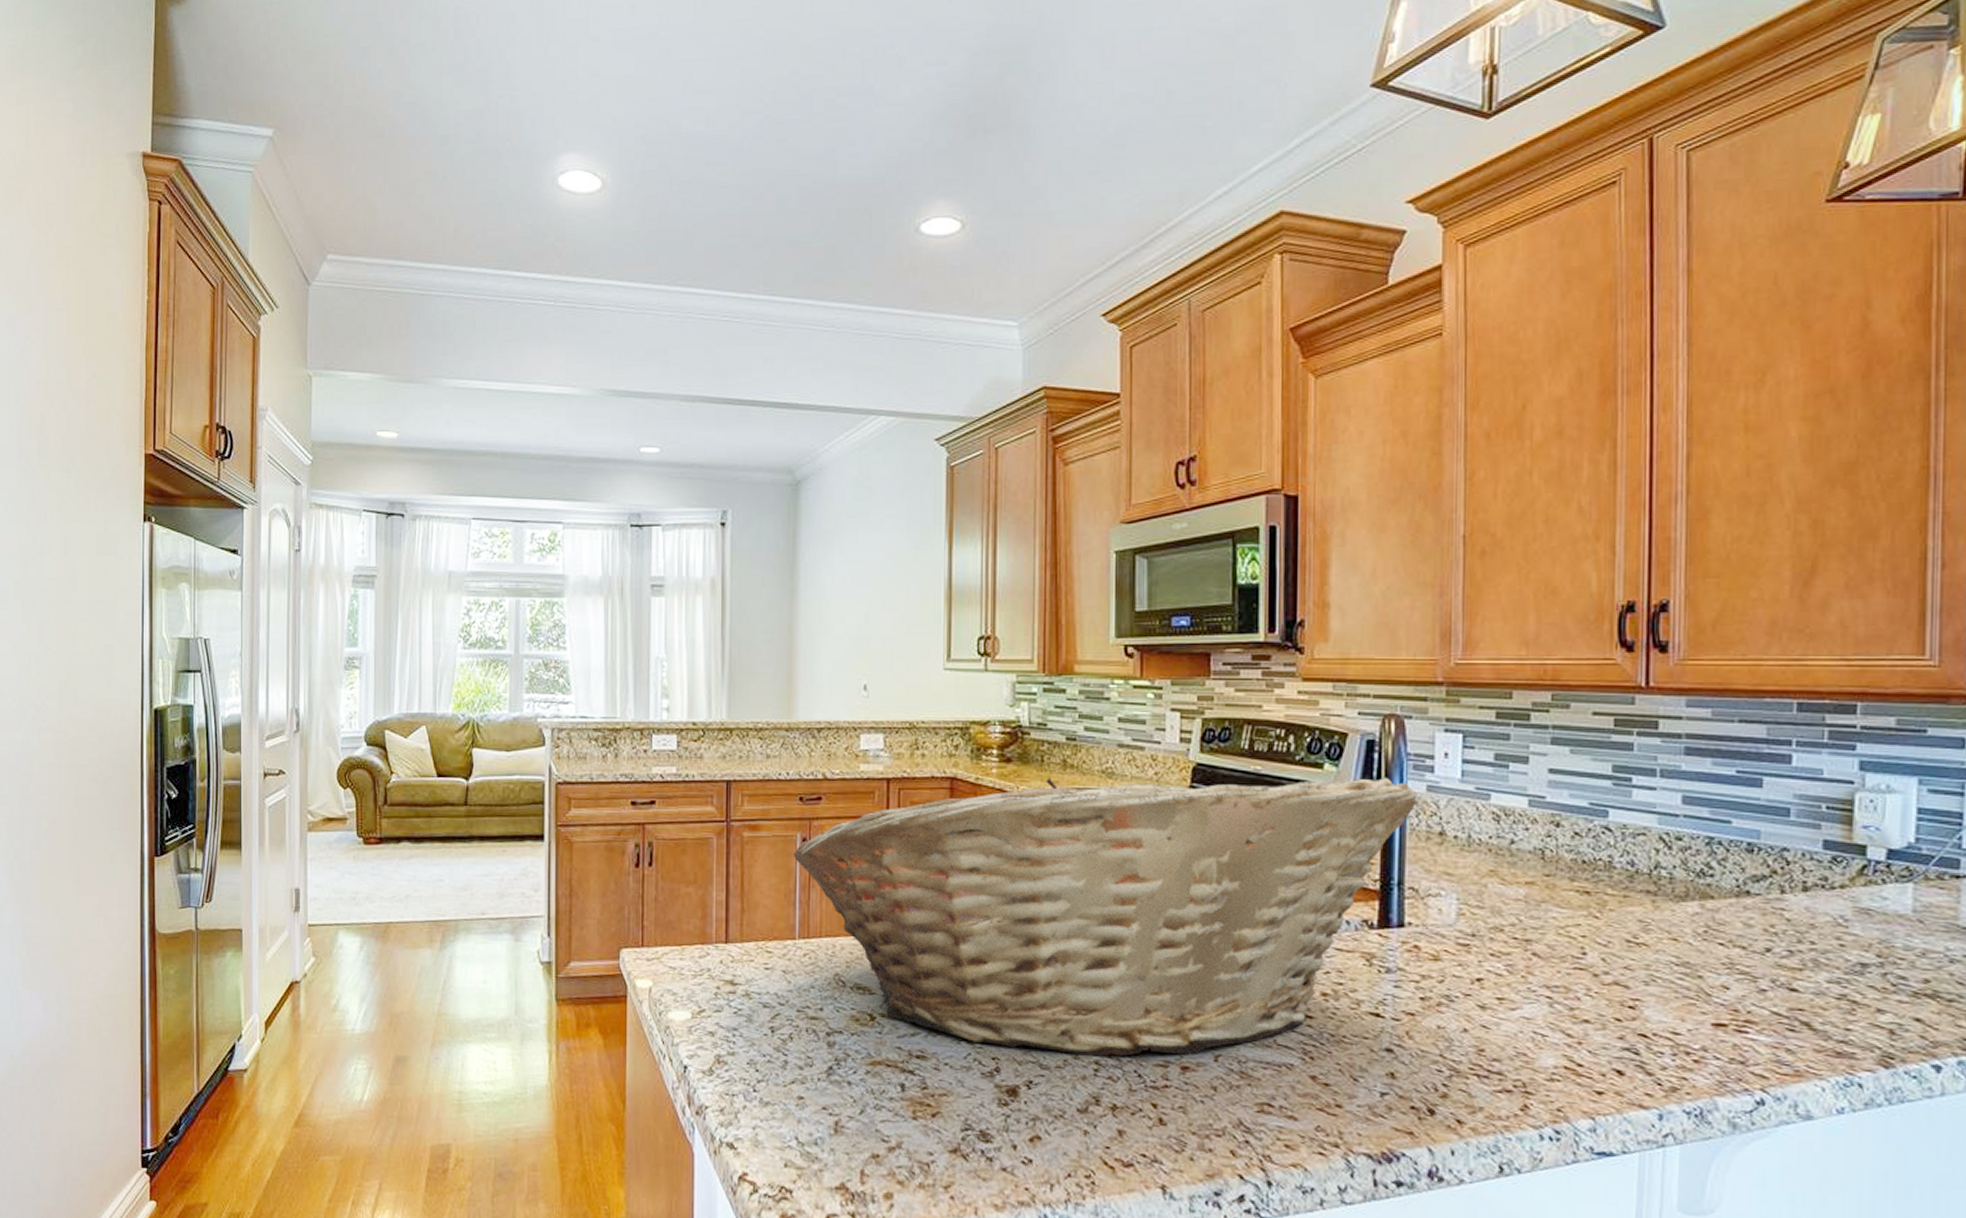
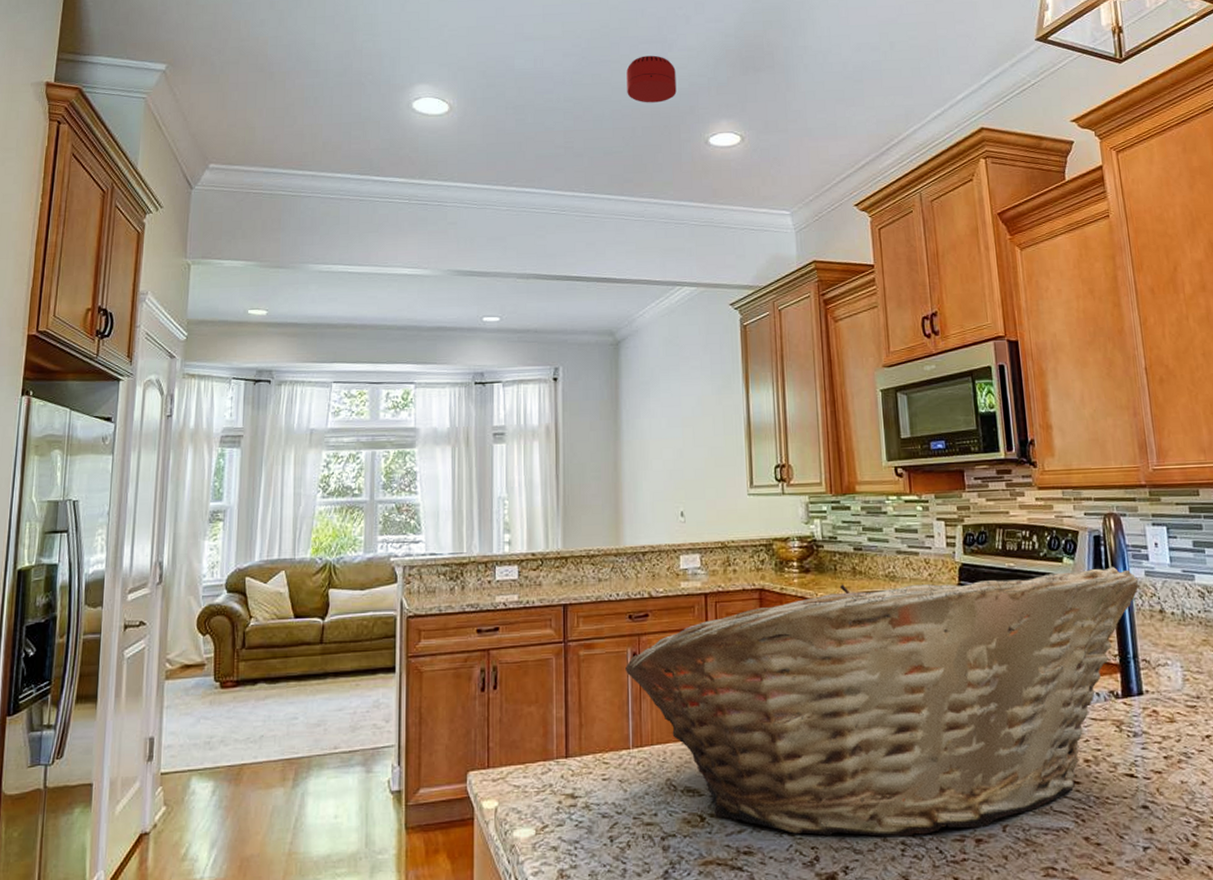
smoke detector: none [820,112,883,178] -> present [626,55,677,103]

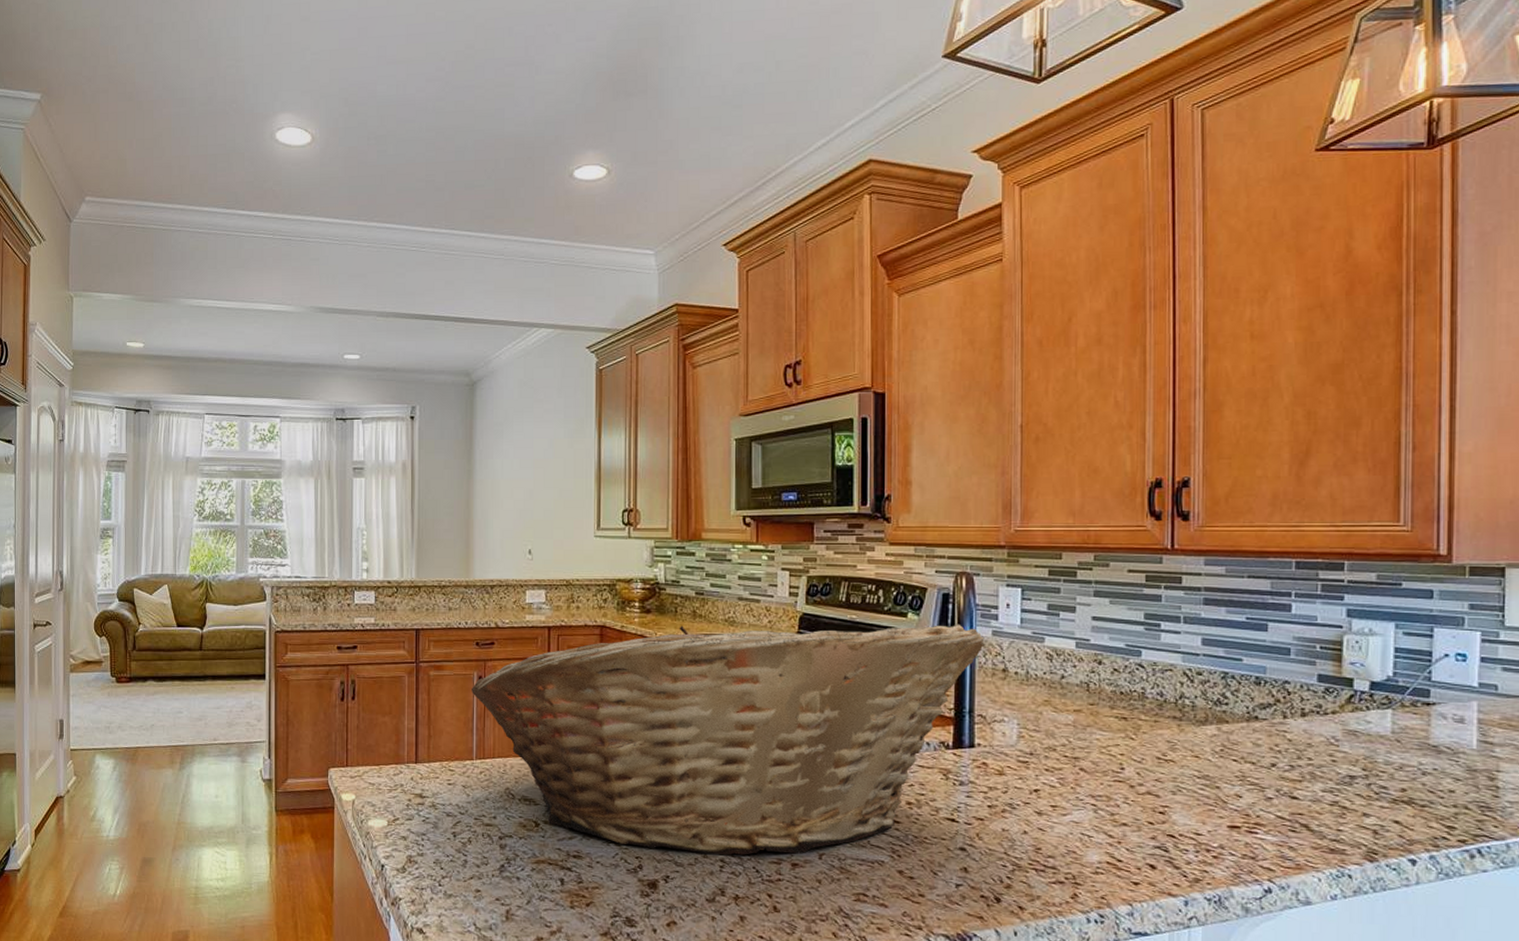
smoke detector: present [626,55,677,103] -> none [491,79,542,133]

